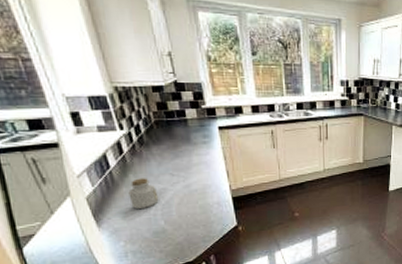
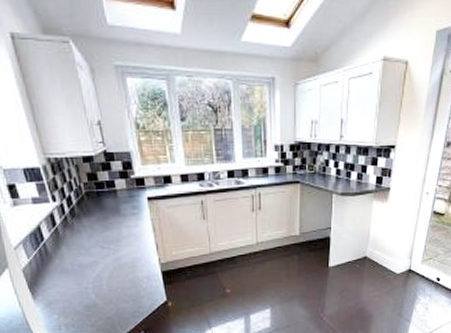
jar: present [128,178,159,209] -> none [61,250,90,282]

